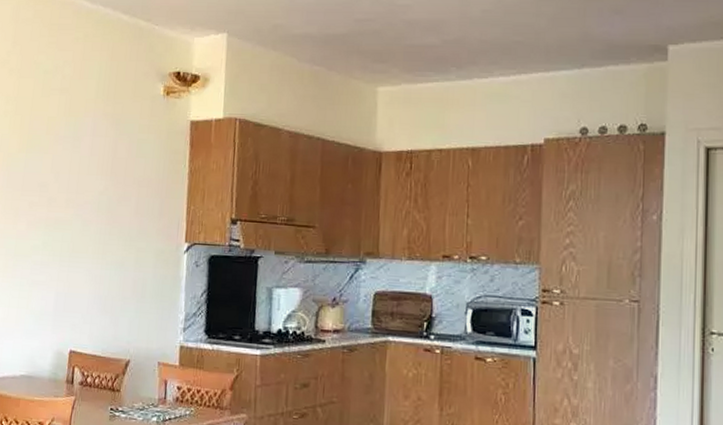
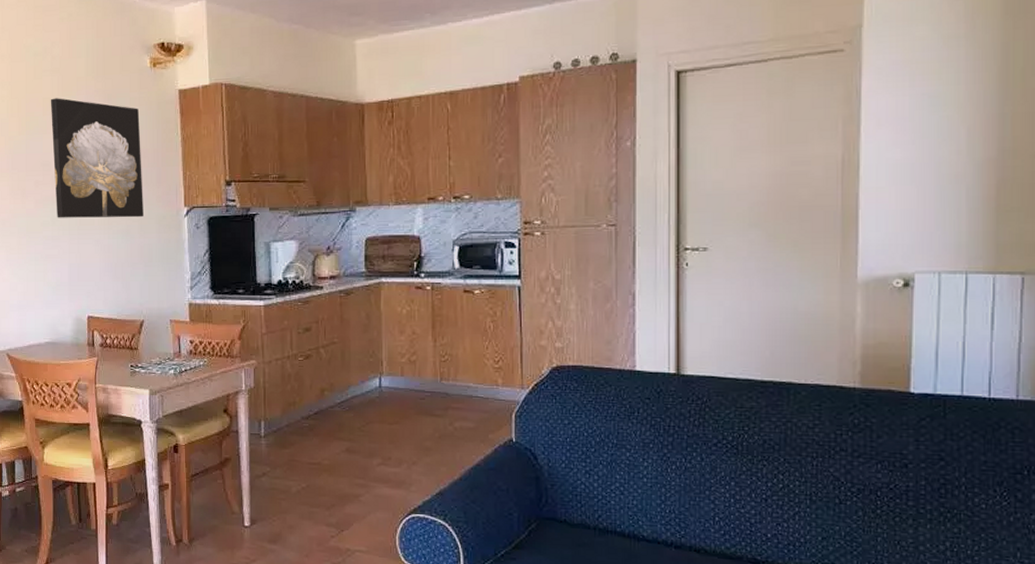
wall art: none [48,118,147,250] -> present [50,98,143,218]

